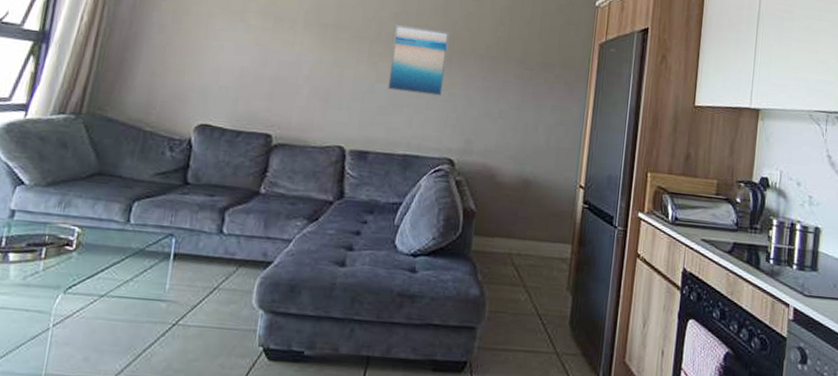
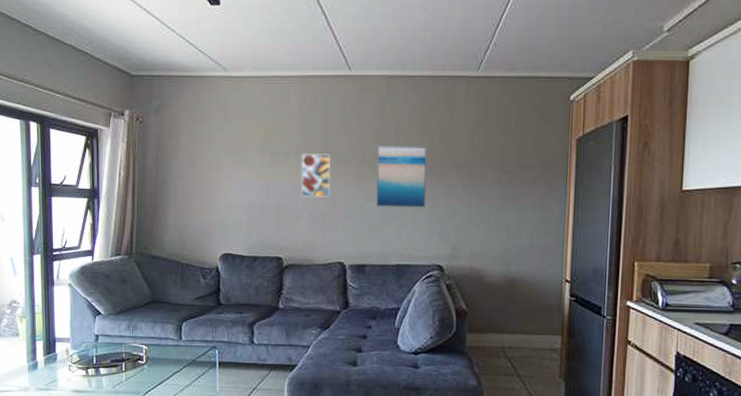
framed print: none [304,23,343,74] -> present [301,153,331,198]

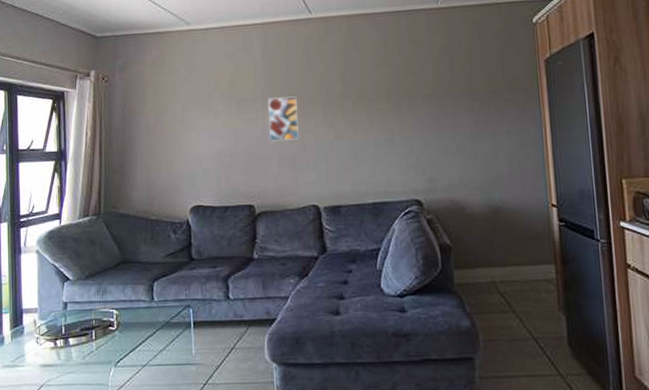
wall art: present [376,146,428,208] -> none [343,80,398,145]

